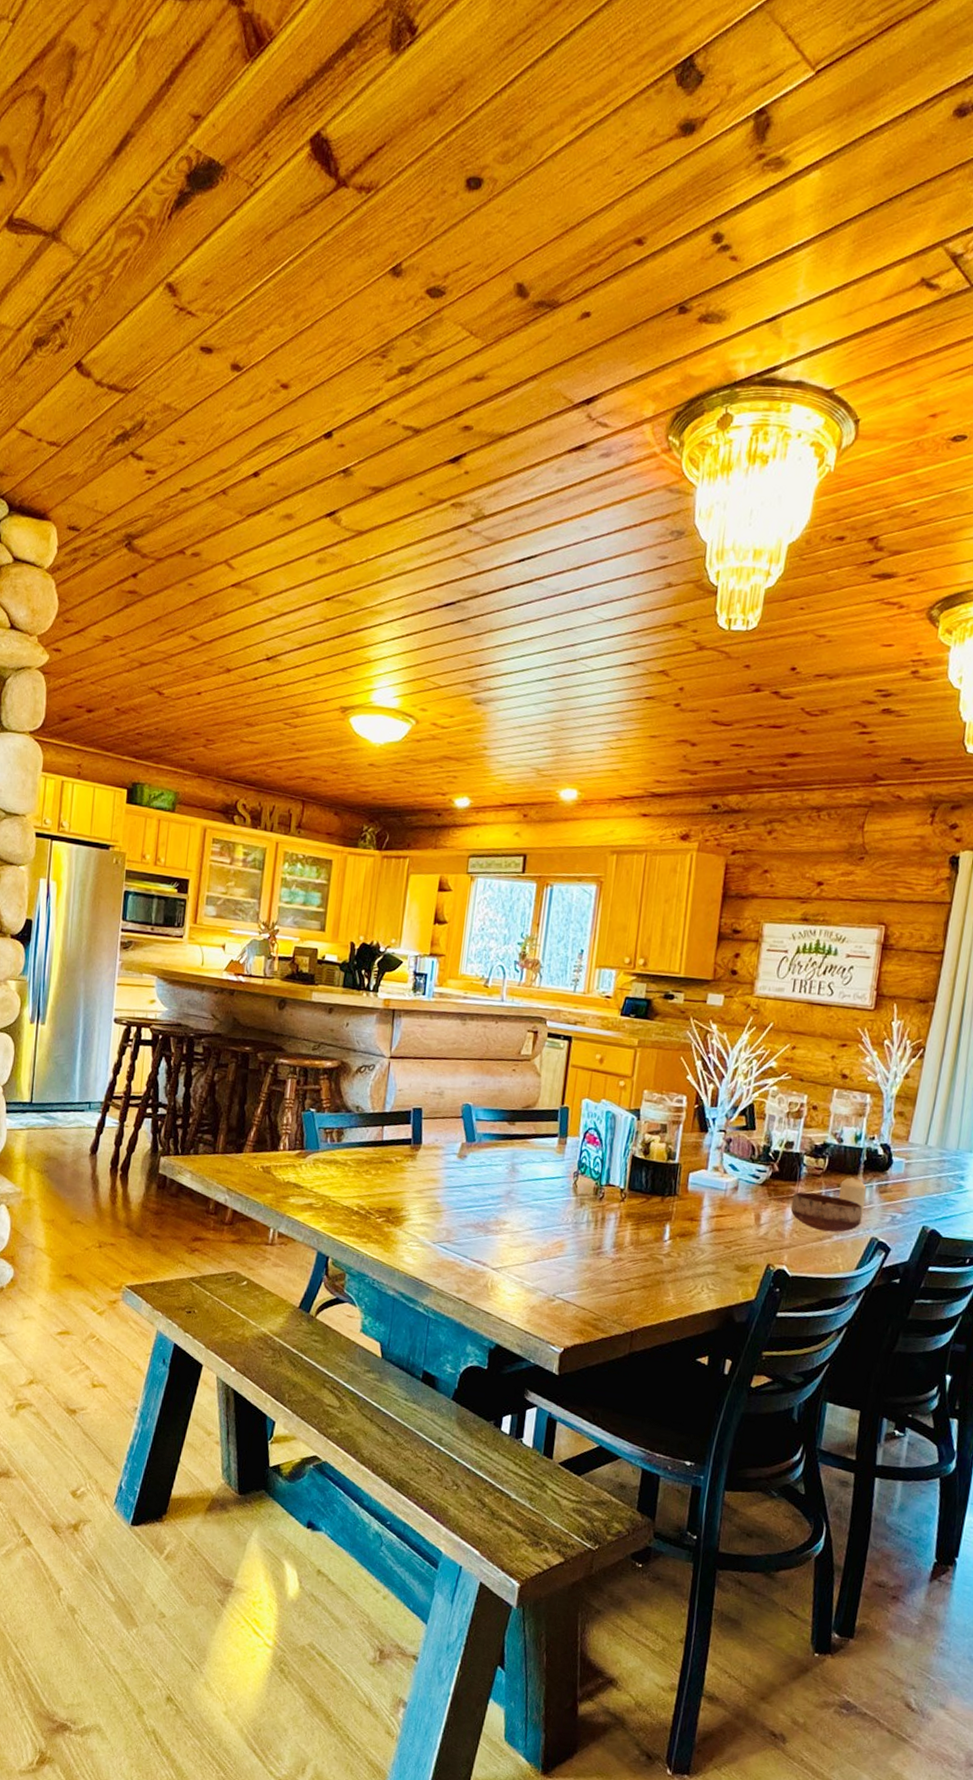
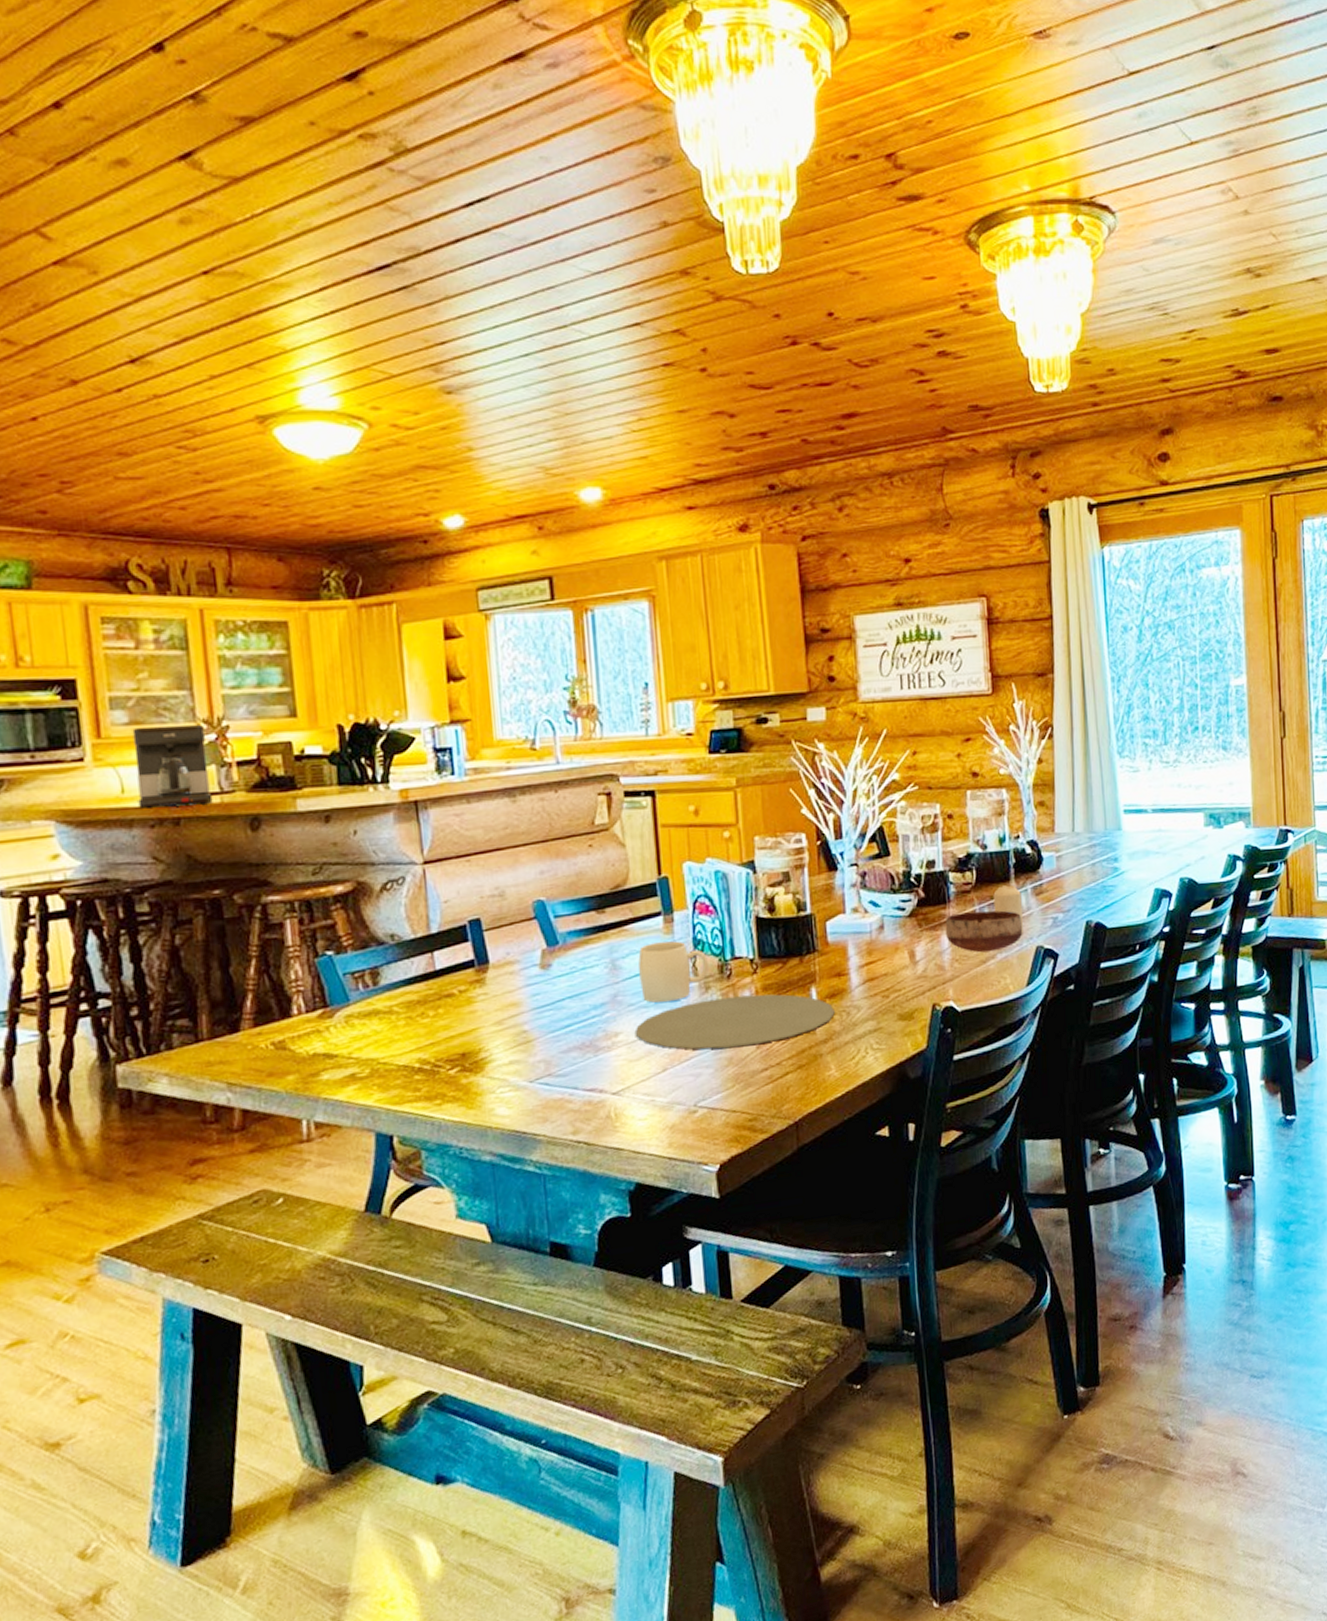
coffee maker: none [210,920,263,984] -> present [132,724,213,810]
placemat: none [519,1212,682,1262] -> present [636,994,835,1050]
mug: none [530,1157,587,1208] -> present [638,941,709,1004]

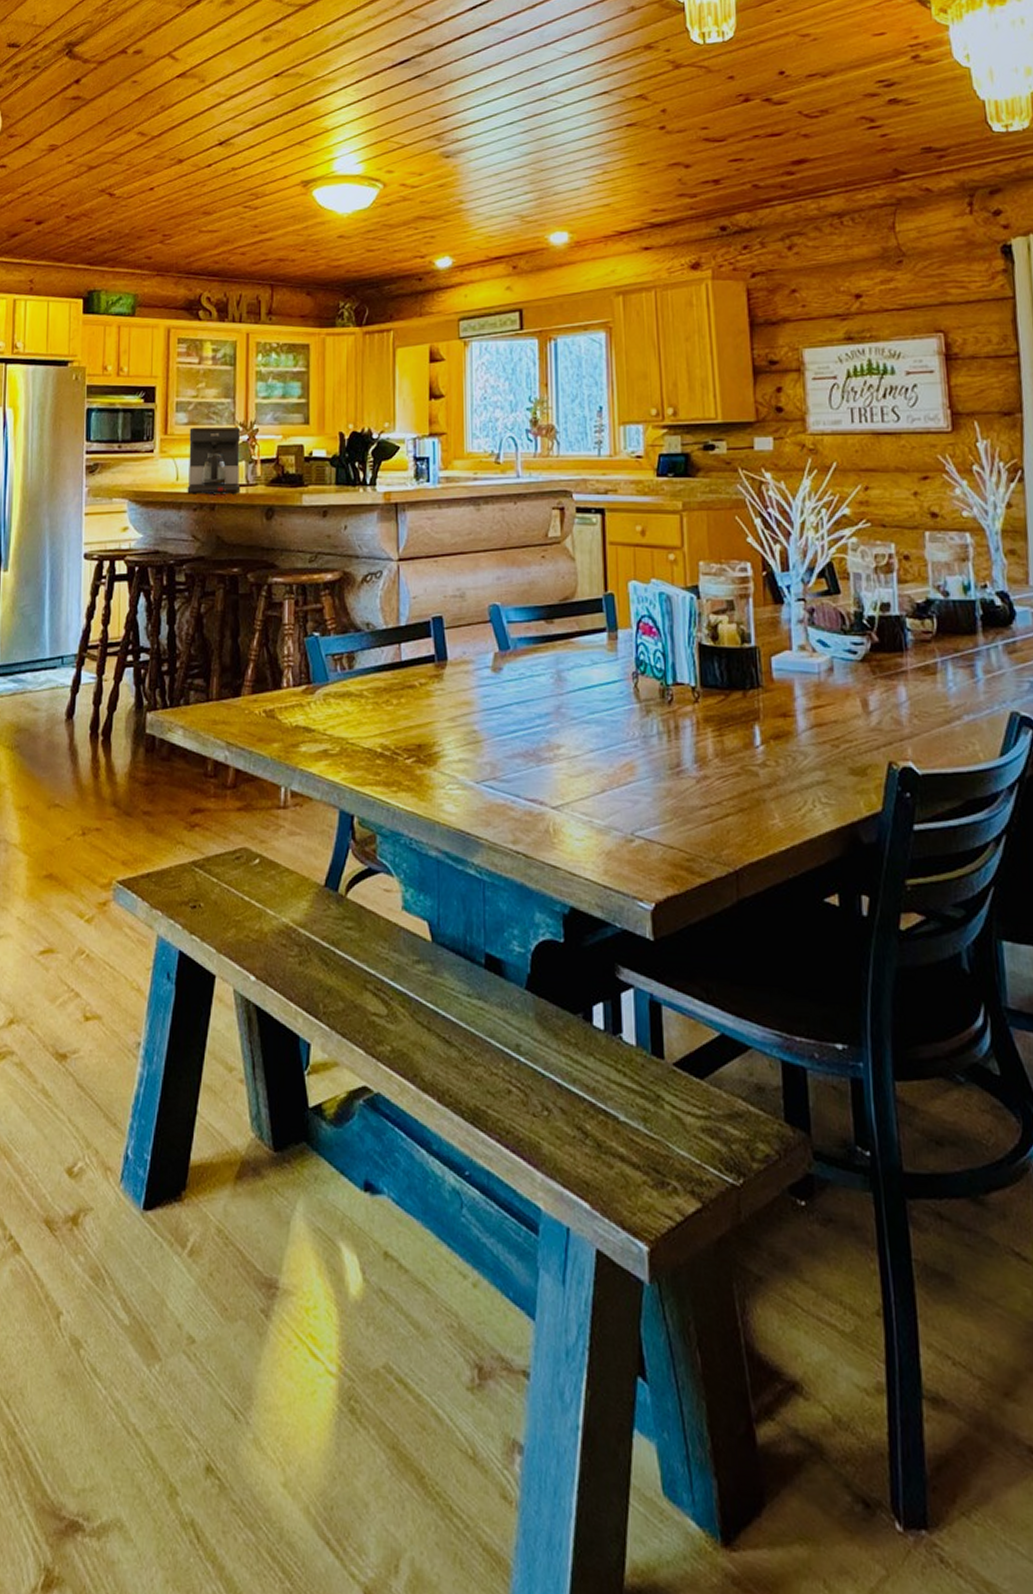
placemat: present [636,994,835,1050] -> none [577,724,780,779]
mug: present [638,941,709,1004] -> none [582,659,650,721]
bowl: present [945,910,1023,953] -> none [902,664,994,712]
candle: present [993,885,1023,934] -> none [957,638,994,696]

